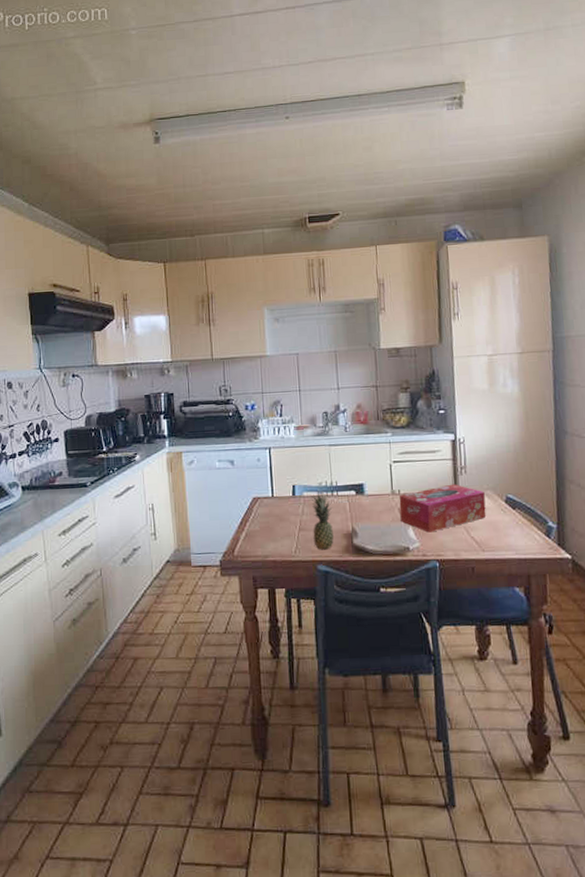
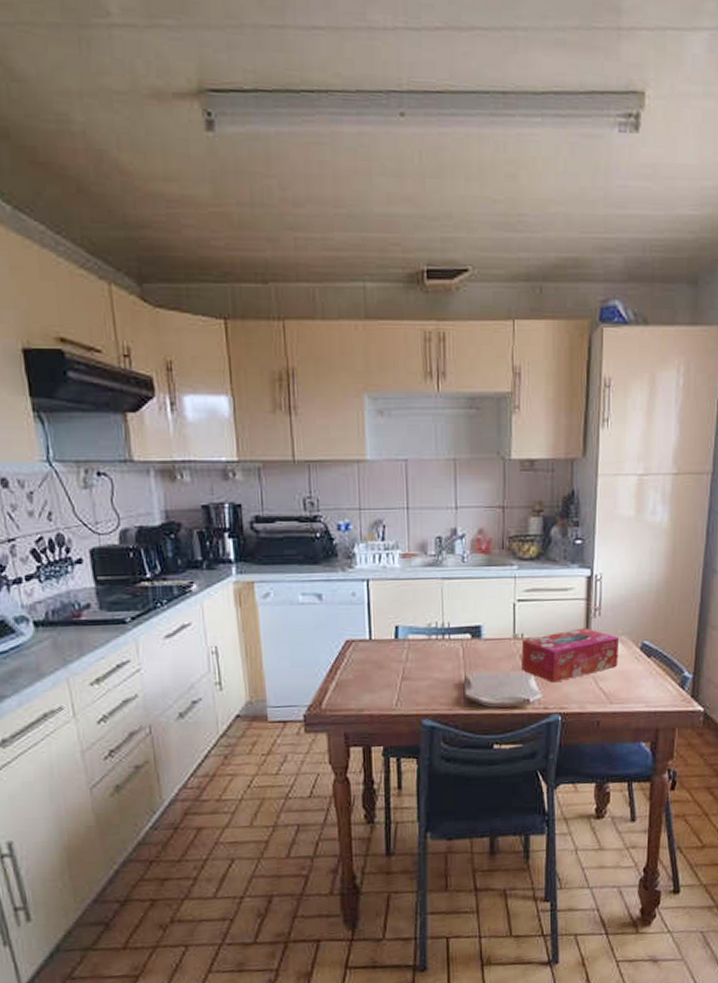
fruit: present [310,490,334,550] -> none [417,633,443,703]

